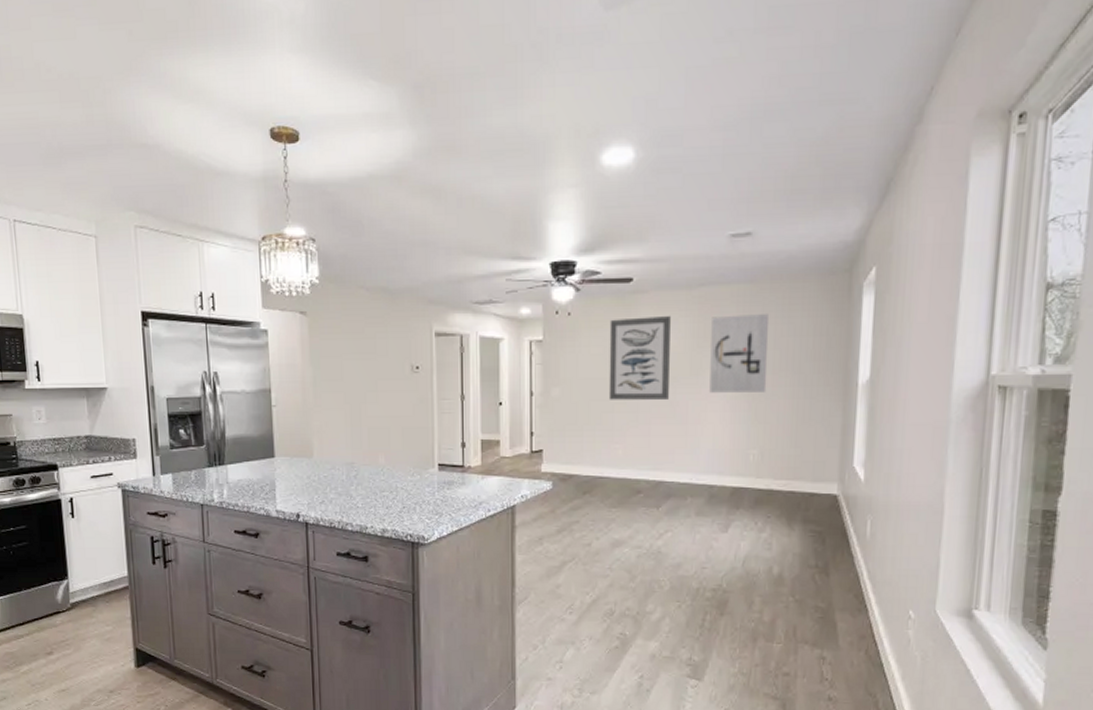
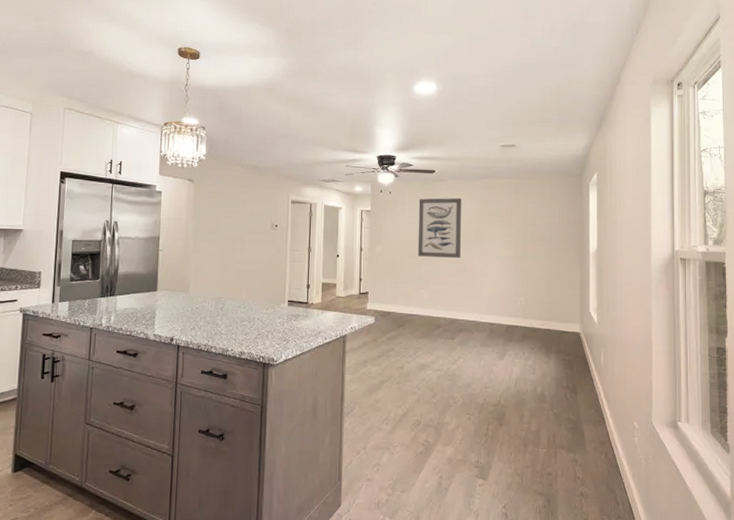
wall art: present [709,314,768,393] -> none [489,200,529,256]

